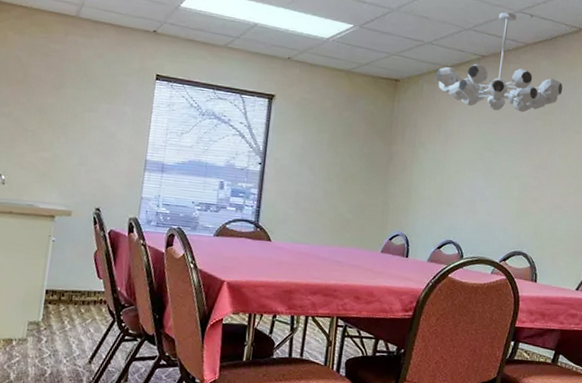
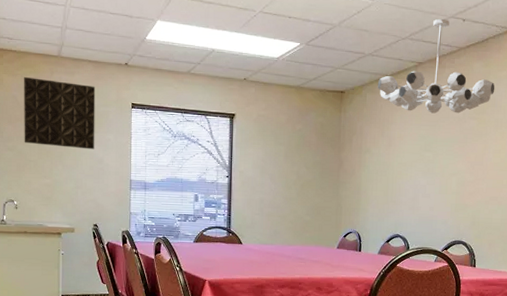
wall panel: none [23,35,116,123] -> present [24,76,96,150]

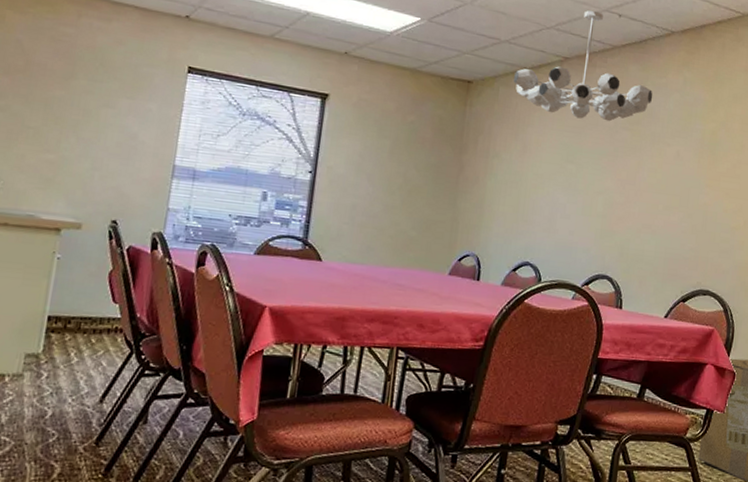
wall panel: present [24,76,96,150] -> none [23,16,140,121]

